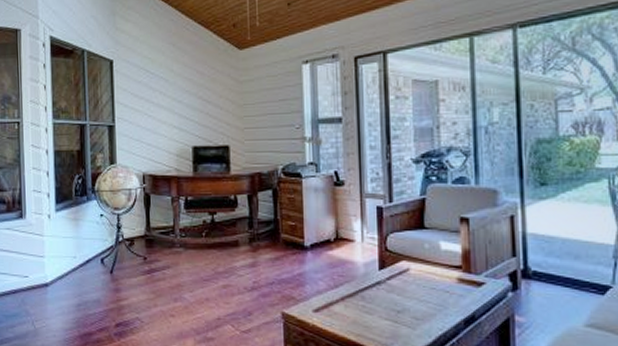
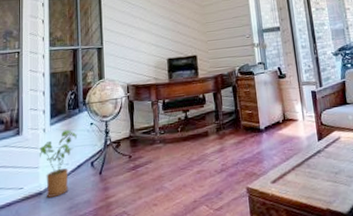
house plant: none [45,219,85,291] -> present [40,130,77,198]

